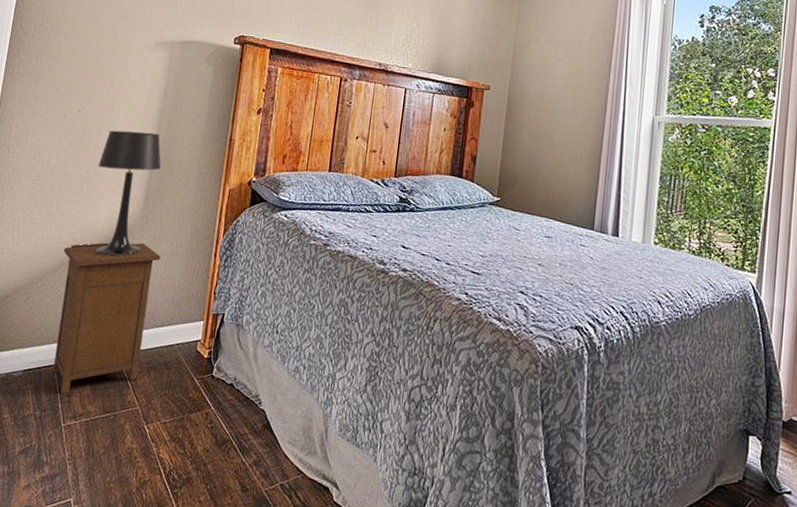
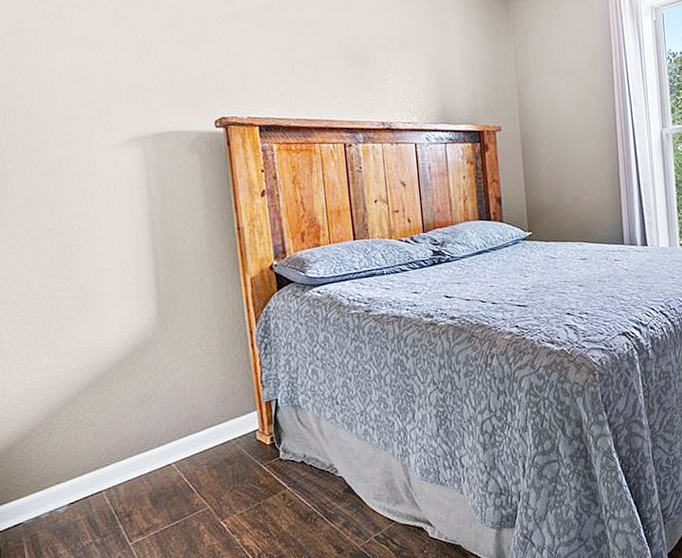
nightstand: present [52,242,161,395] -> none [77,350,200,516]
table lamp: present [96,130,161,256] -> none [91,236,168,372]

